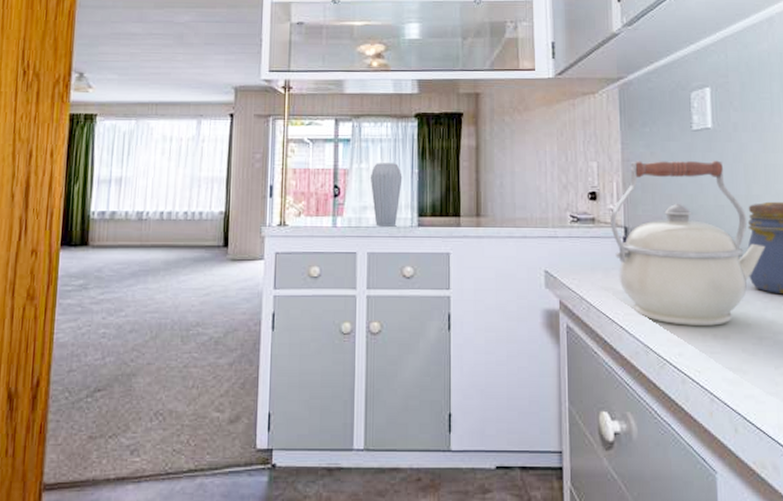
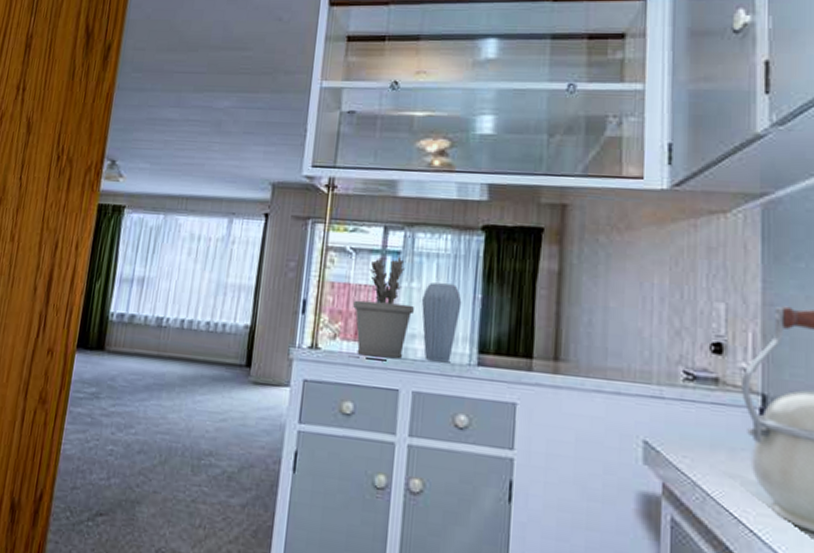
flower pot: none [314,144,364,228] -> present [353,257,414,360]

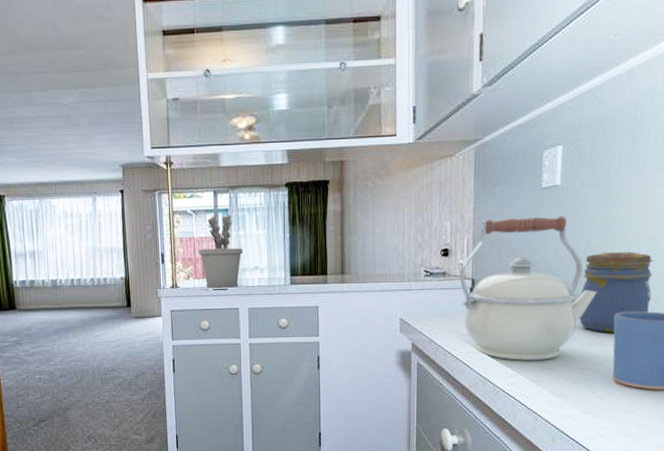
vase: present [421,282,462,363] -> none [247,229,276,286]

